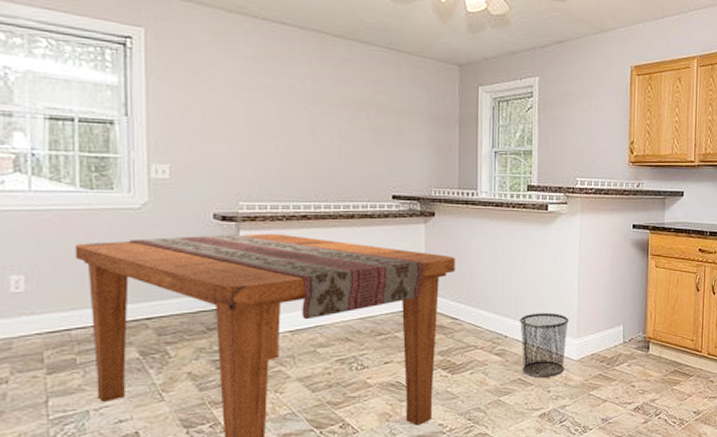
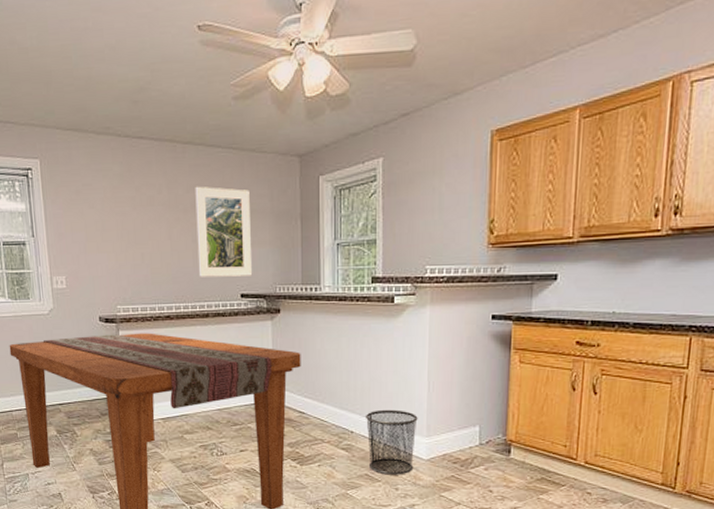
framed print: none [344,81,407,178] -> present [195,186,253,277]

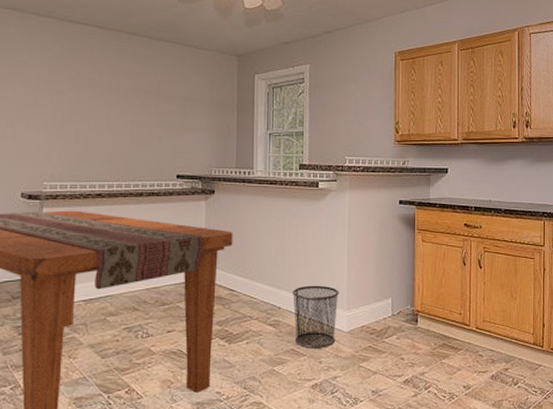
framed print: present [195,186,253,277] -> none [135,73,190,159]

